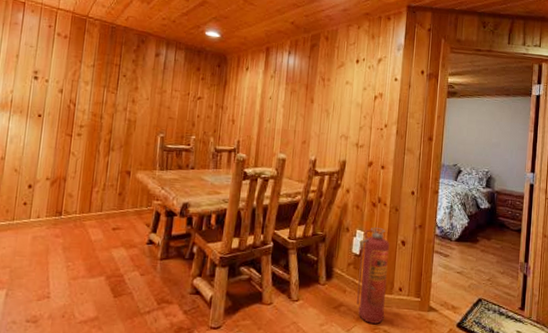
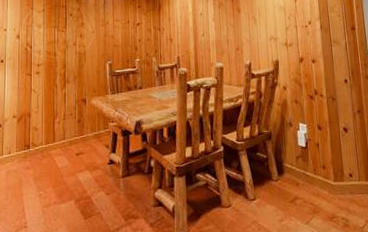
fire extinguisher: present [357,228,390,324] -> none [305,119,340,213]

